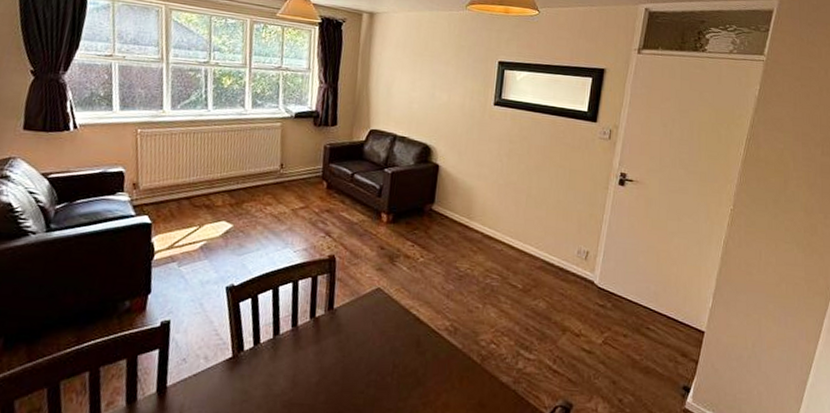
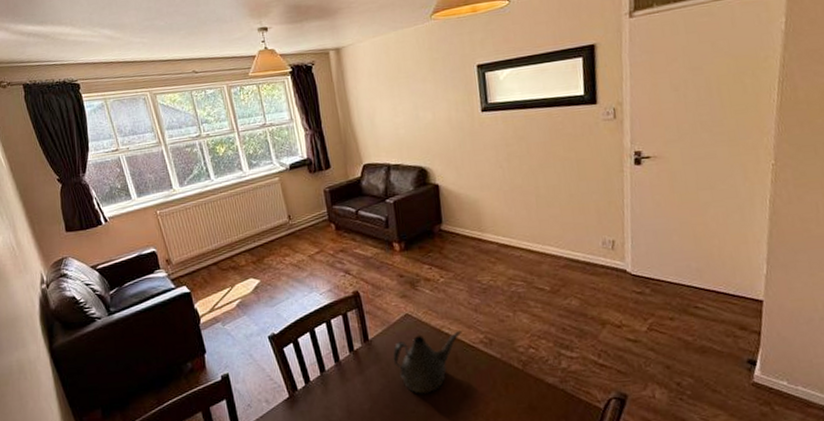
teapot: none [353,311,430,375] -> present [392,329,462,394]

